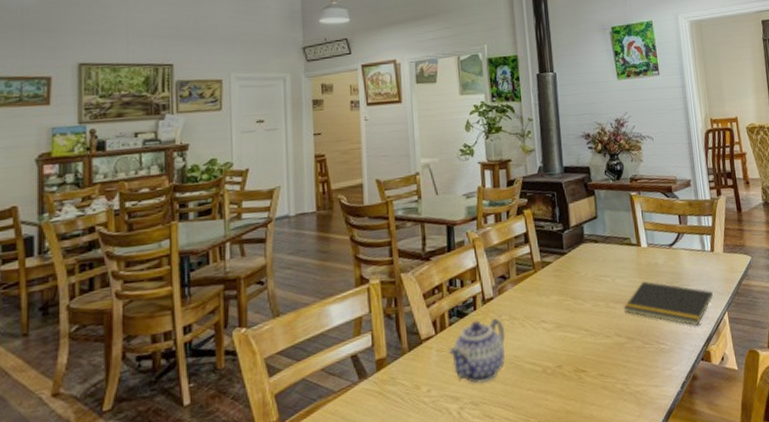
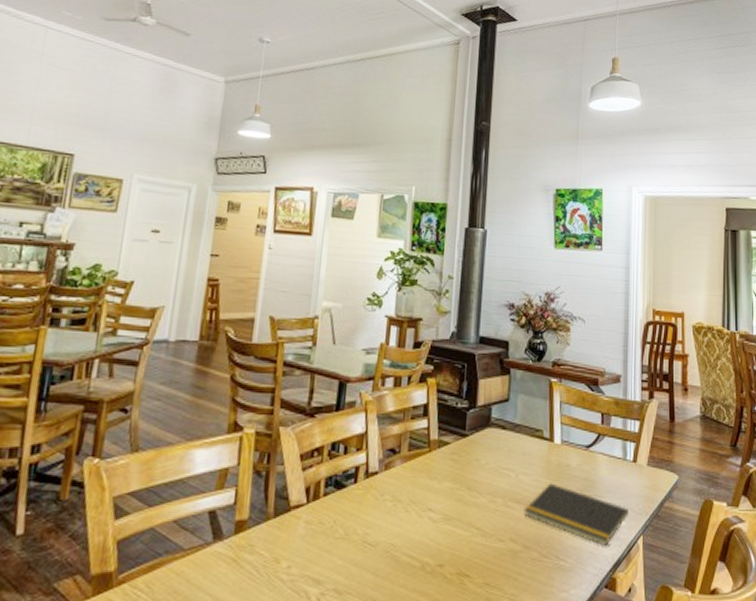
teapot: present [449,319,506,384] -> none [318,495,386,570]

